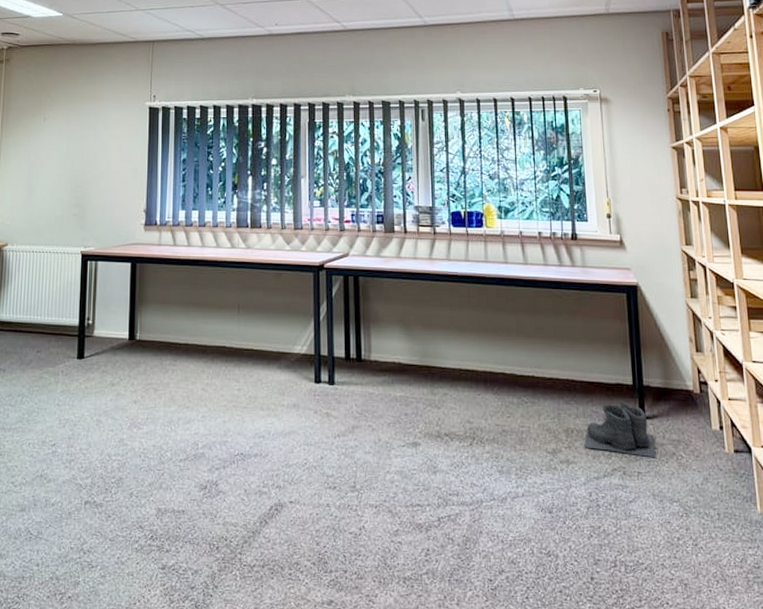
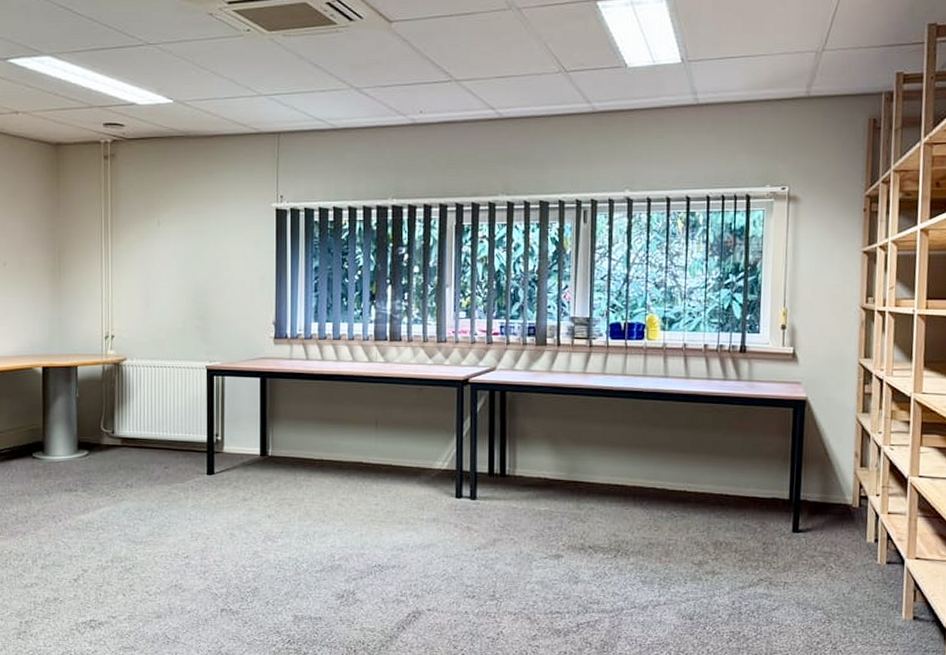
boots: present [583,401,656,457] -> none [731,515,806,568]

